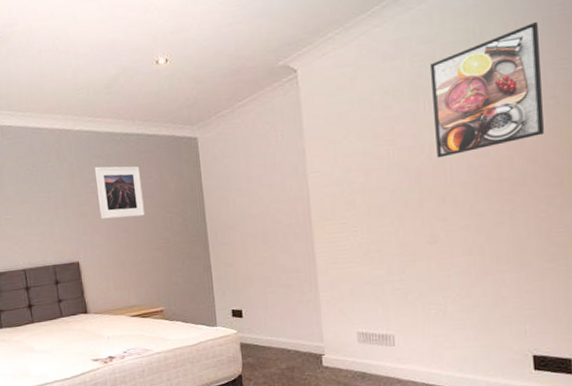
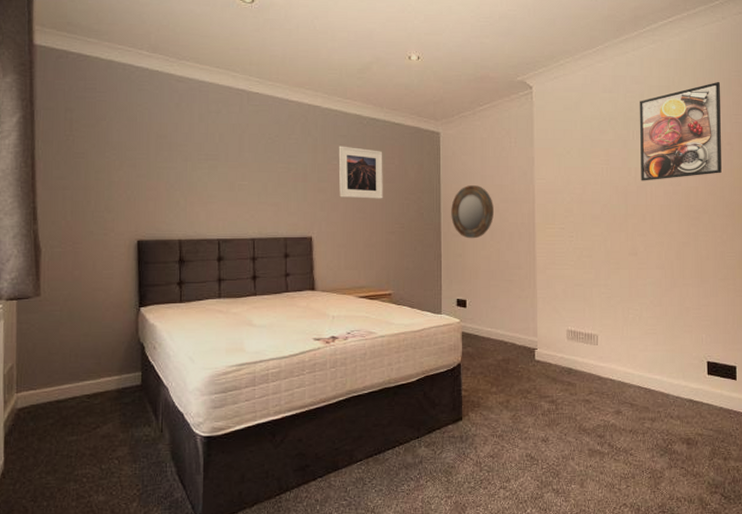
home mirror: none [217,188,264,246] -> present [451,185,494,239]

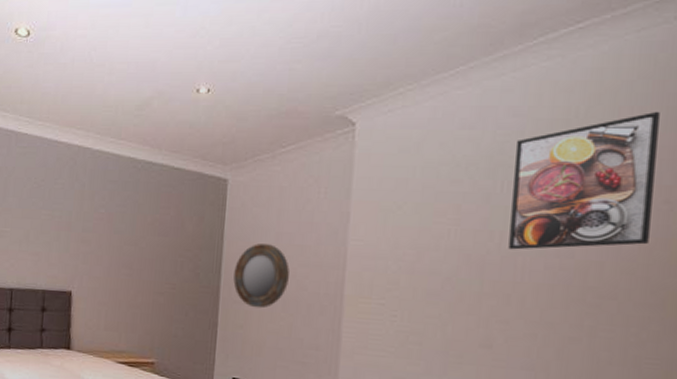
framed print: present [338,146,383,199] -> none [104,192,158,254]

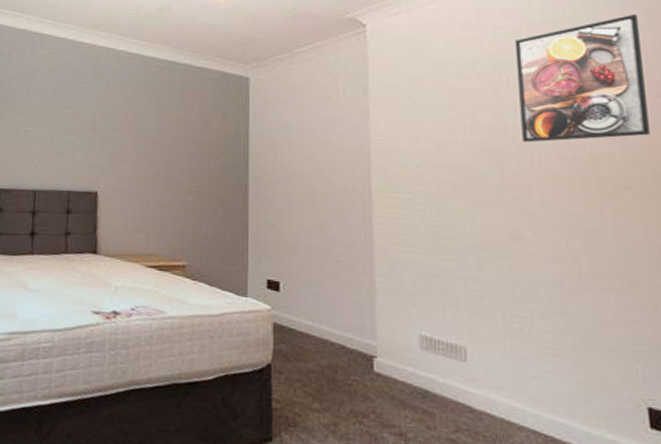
home mirror: present [233,243,290,309] -> none [261,140,316,206]

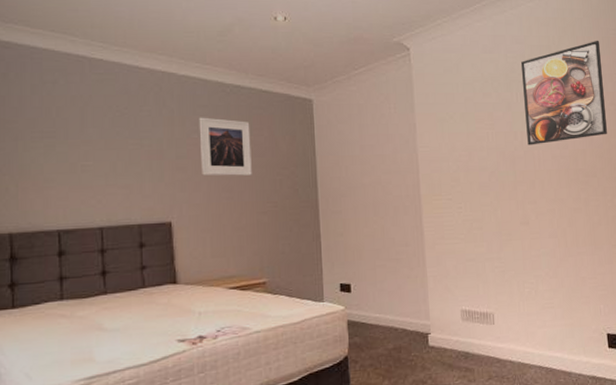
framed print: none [130,91,182,152] -> present [198,117,252,176]

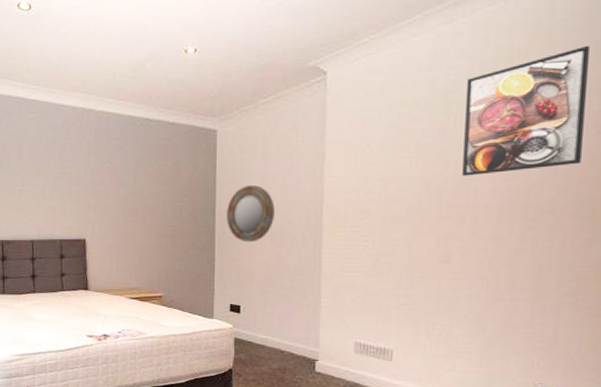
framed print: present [198,117,252,176] -> none [111,148,156,201]
home mirror: none [329,156,376,216] -> present [226,185,275,242]

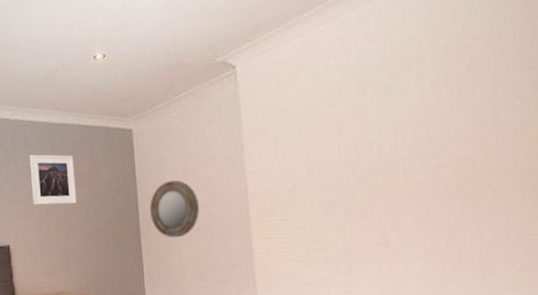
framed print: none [111,148,156,201] -> present [29,154,77,205]
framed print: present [462,45,589,176] -> none [379,20,510,157]

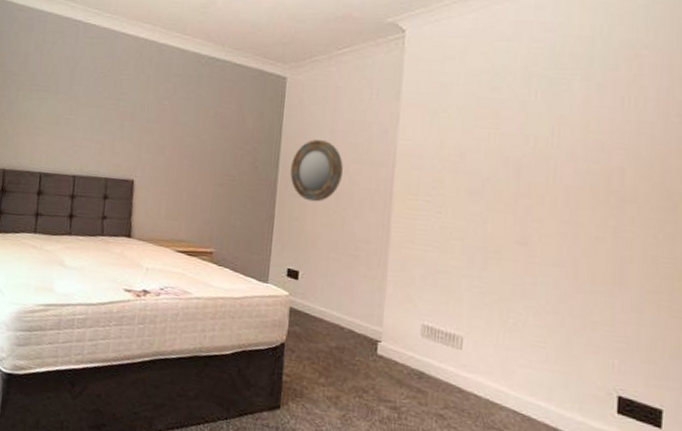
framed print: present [29,154,77,205] -> none [167,85,220,147]

